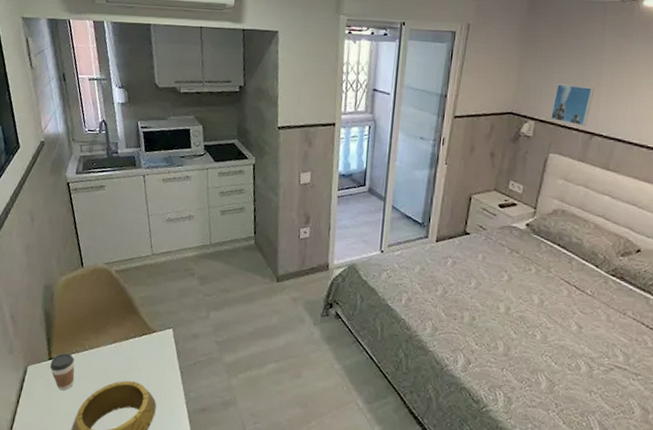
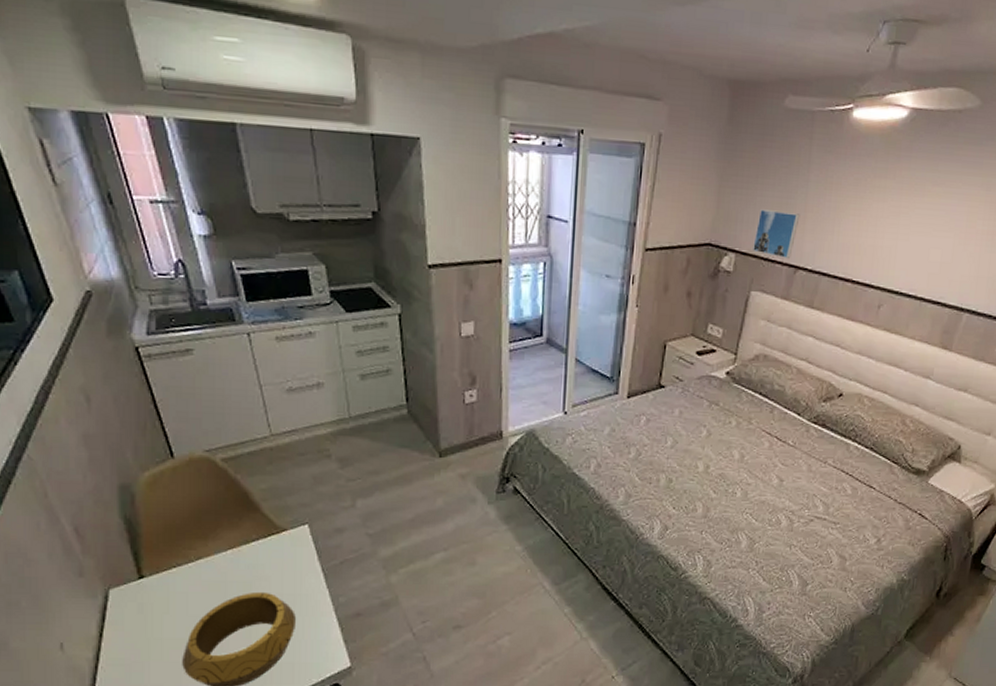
coffee cup: present [50,353,75,391] -> none [142,567,179,615]

